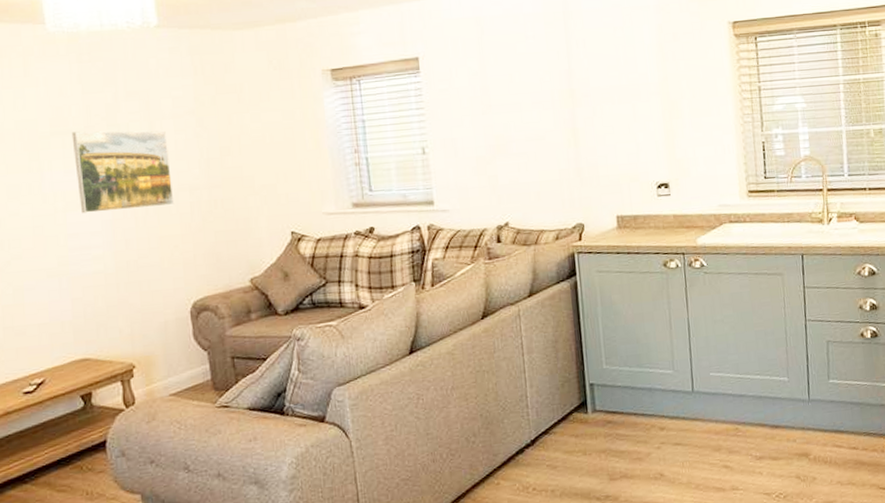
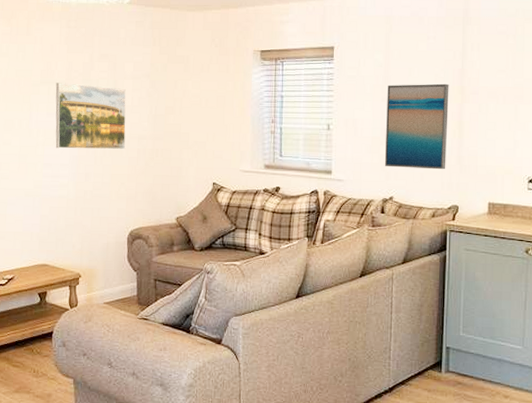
wall art: none [487,87,565,189] -> present [384,83,449,170]

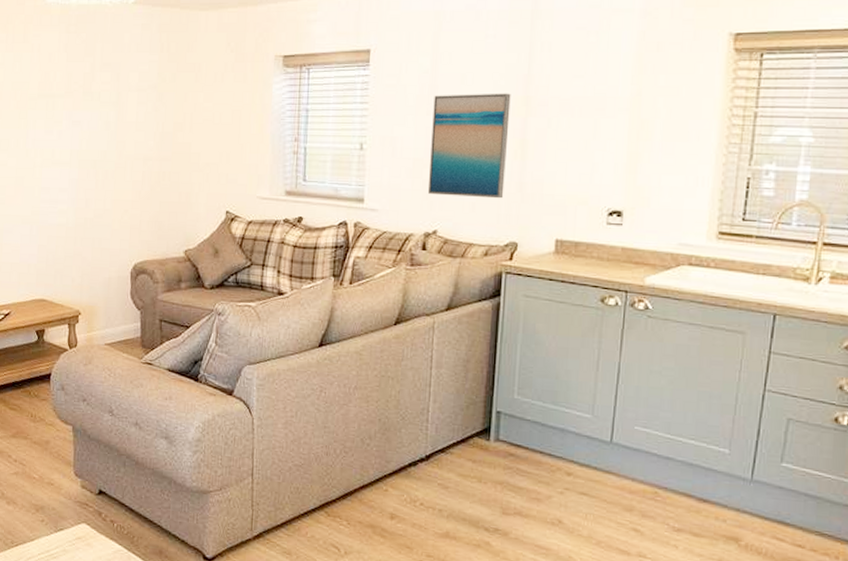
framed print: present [55,83,126,150] -> none [54,96,131,173]

